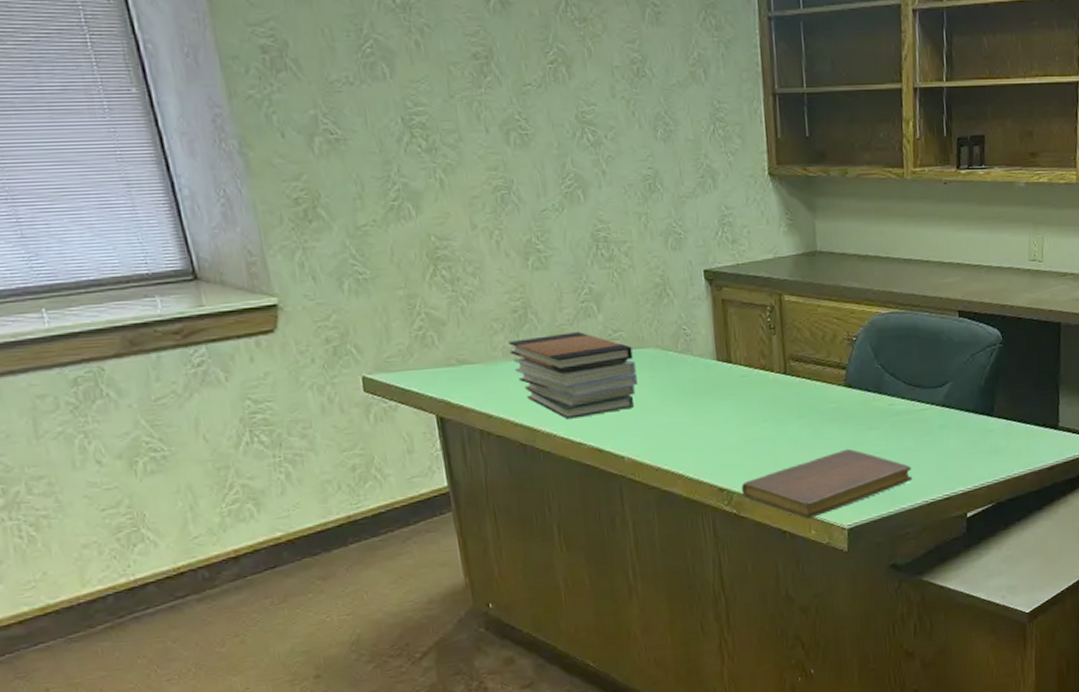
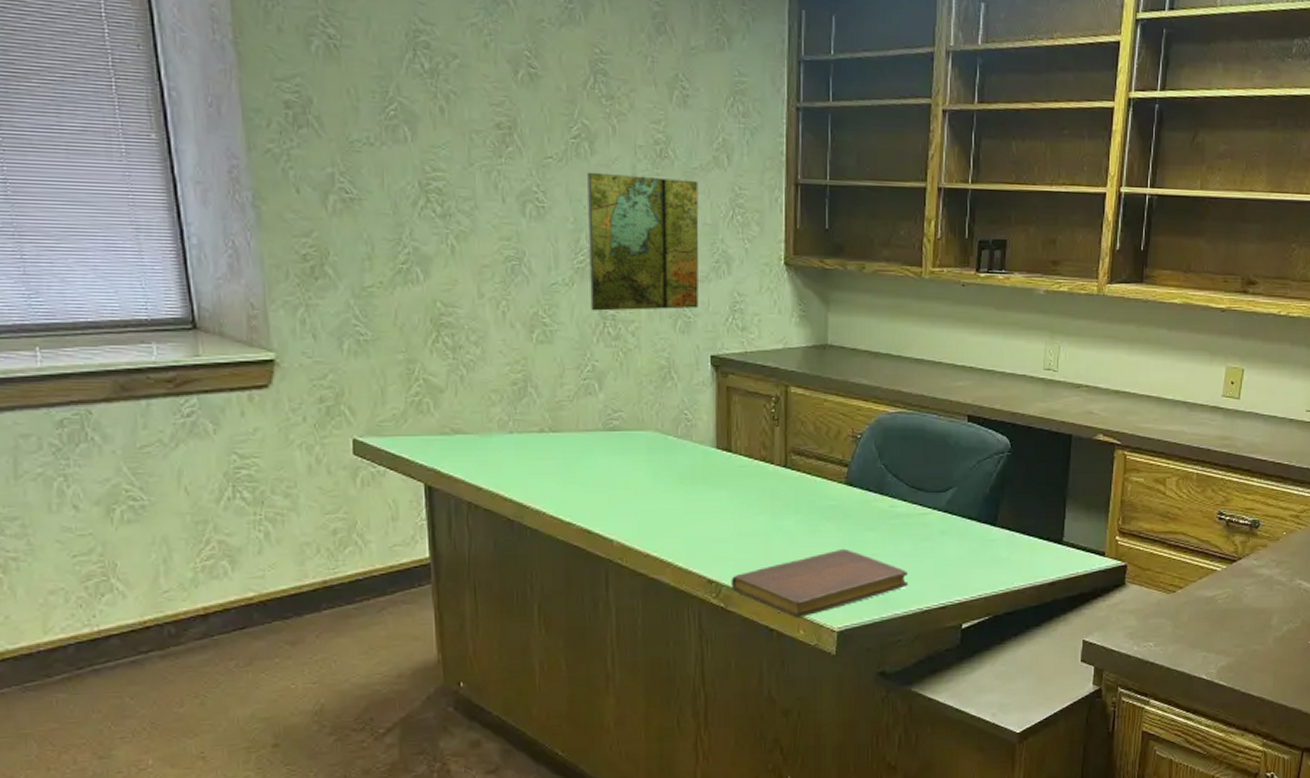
book stack: present [508,332,637,419] -> none [505,409,633,497]
map: none [567,96,688,234] -> present [587,172,699,311]

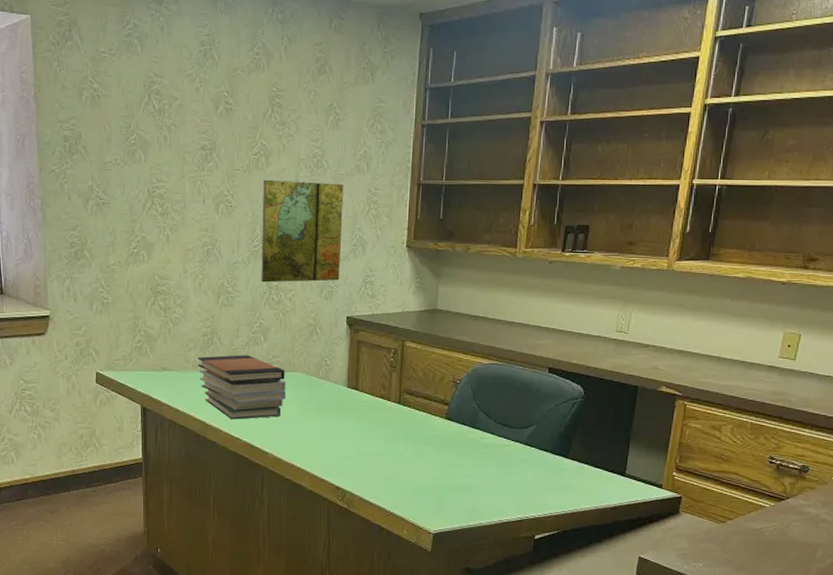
book stack: none [505,409,633,497] -> present [198,355,286,420]
notebook: present [730,548,909,617] -> none [353,469,493,520]

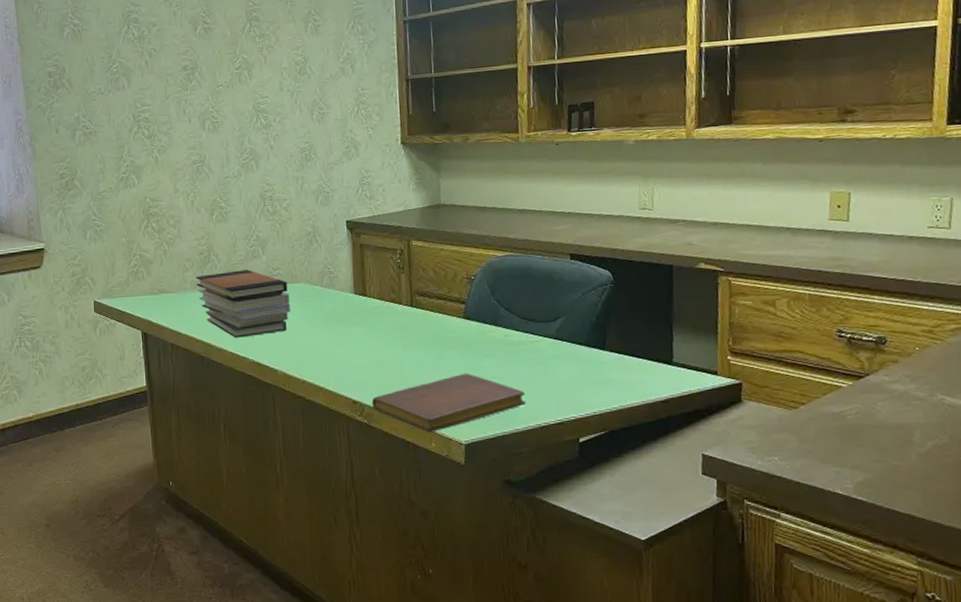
map: present [261,179,344,283] -> none [247,88,335,195]
notebook: none [353,469,493,520] -> present [371,373,527,432]

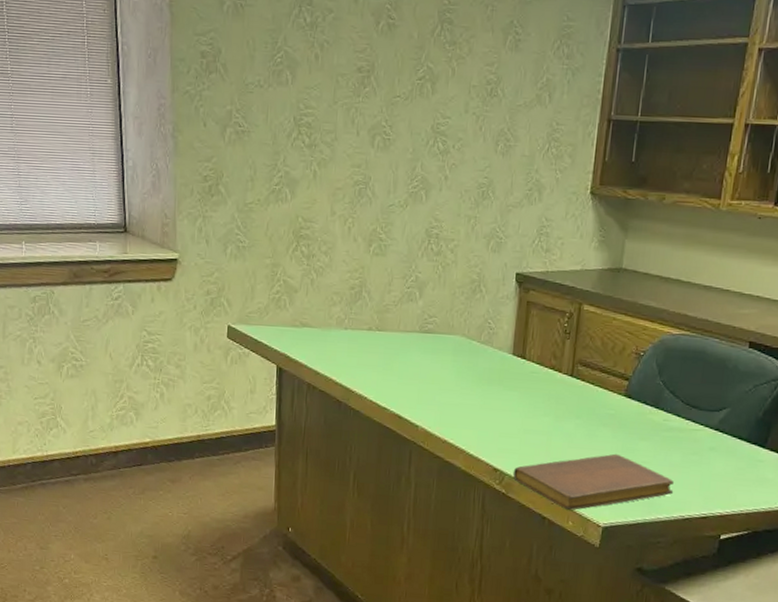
book stack: present [196,269,290,338] -> none [342,312,442,387]

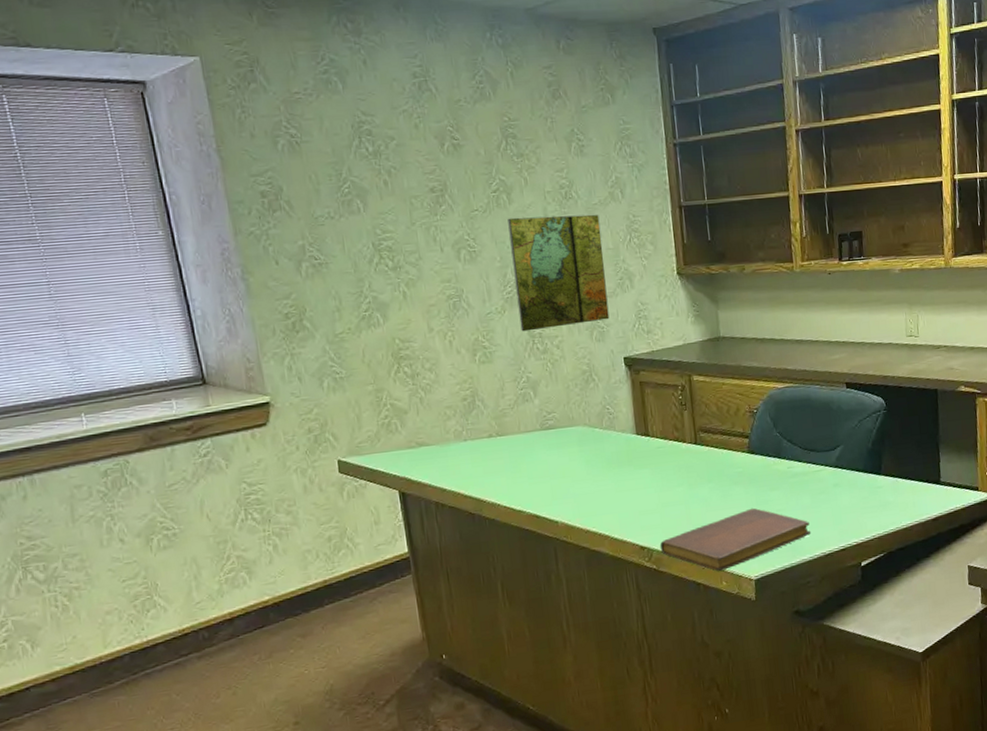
map: none [419,109,521,231] -> present [507,214,610,332]

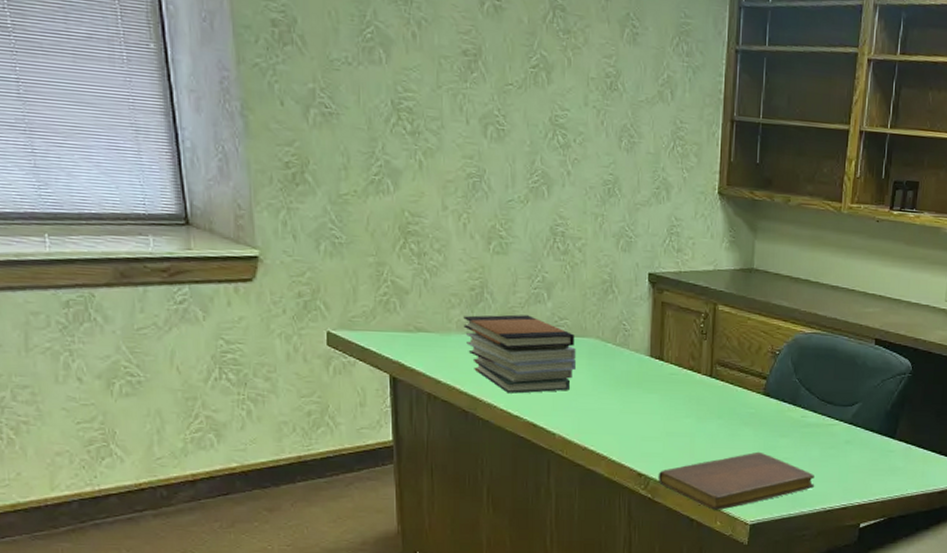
book stack: none [459,414,569,490] -> present [463,314,576,394]
map: present [507,214,610,332] -> none [543,99,644,230]

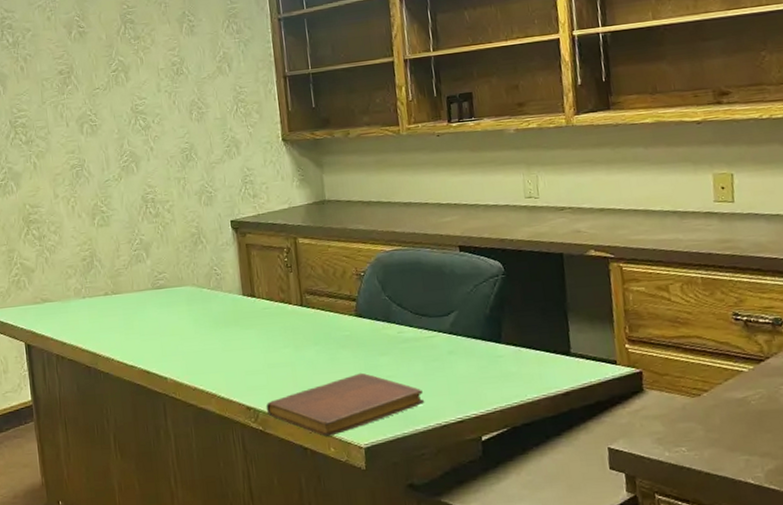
book stack: present [463,314,576,394] -> none [79,274,178,346]

